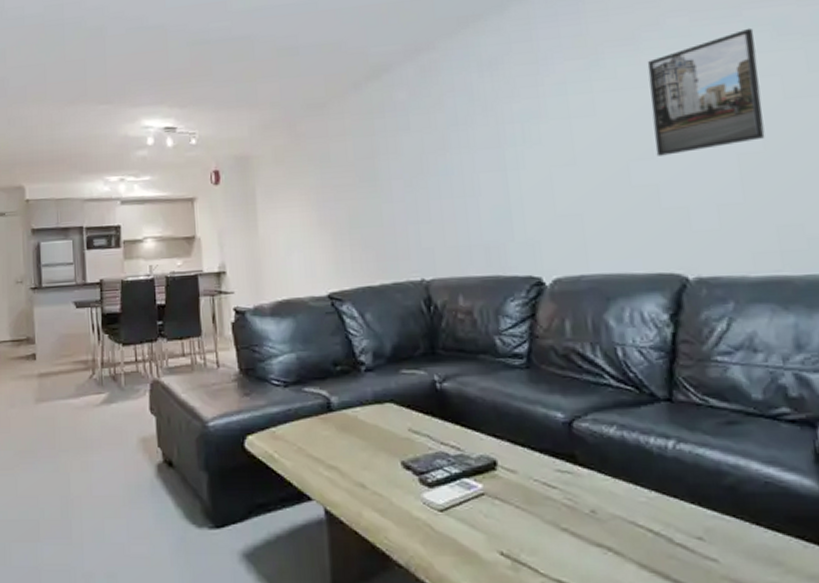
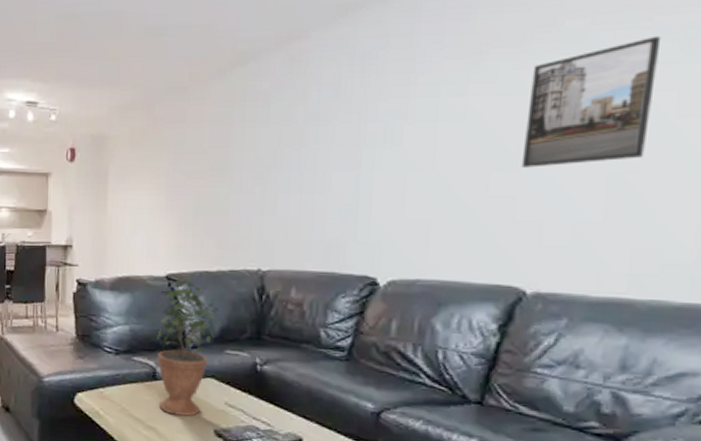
potted plant: none [326,293,394,449] -> present [157,276,223,416]

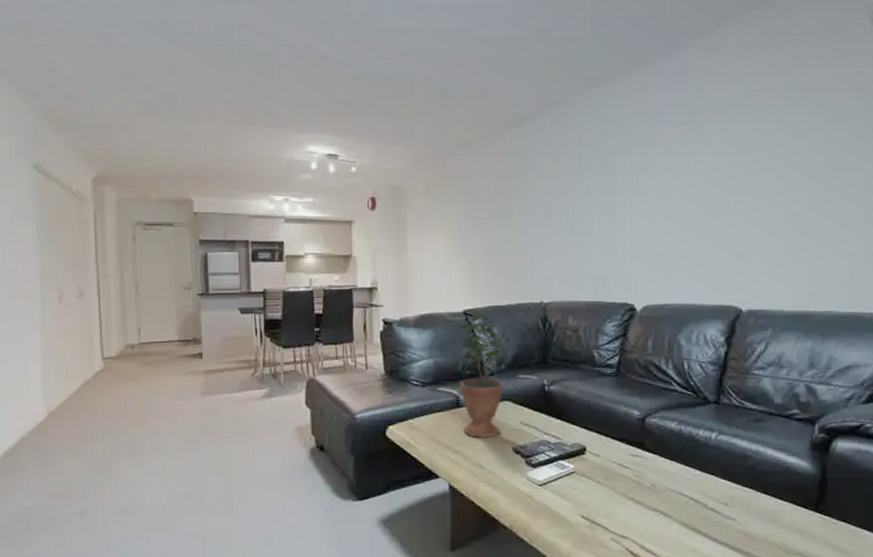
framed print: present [521,35,662,168] -> none [731,111,815,211]

